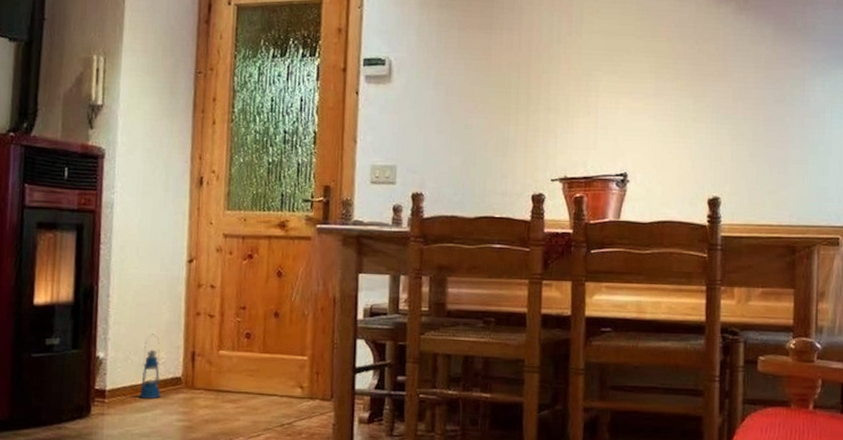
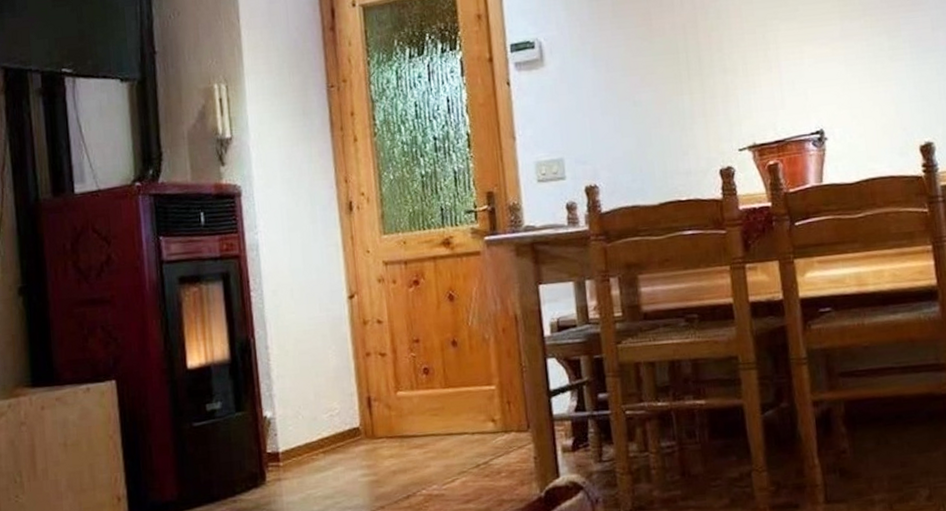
lantern: present [139,333,161,399] -> none [314,382,340,457]

